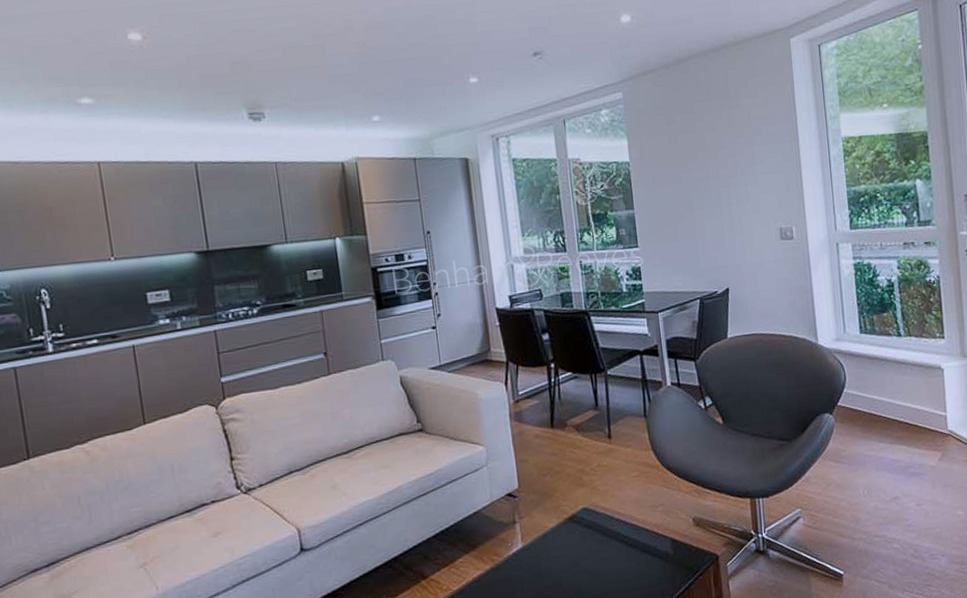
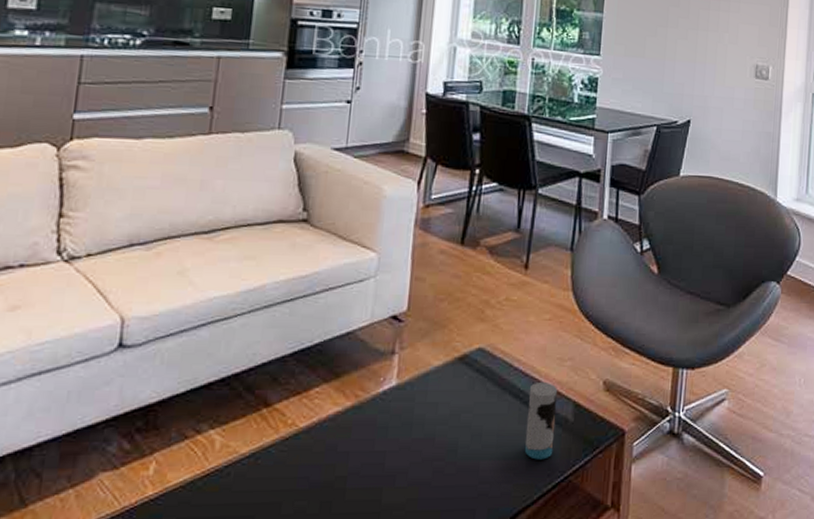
cup: none [631,526,661,589] -> present [524,383,558,460]

